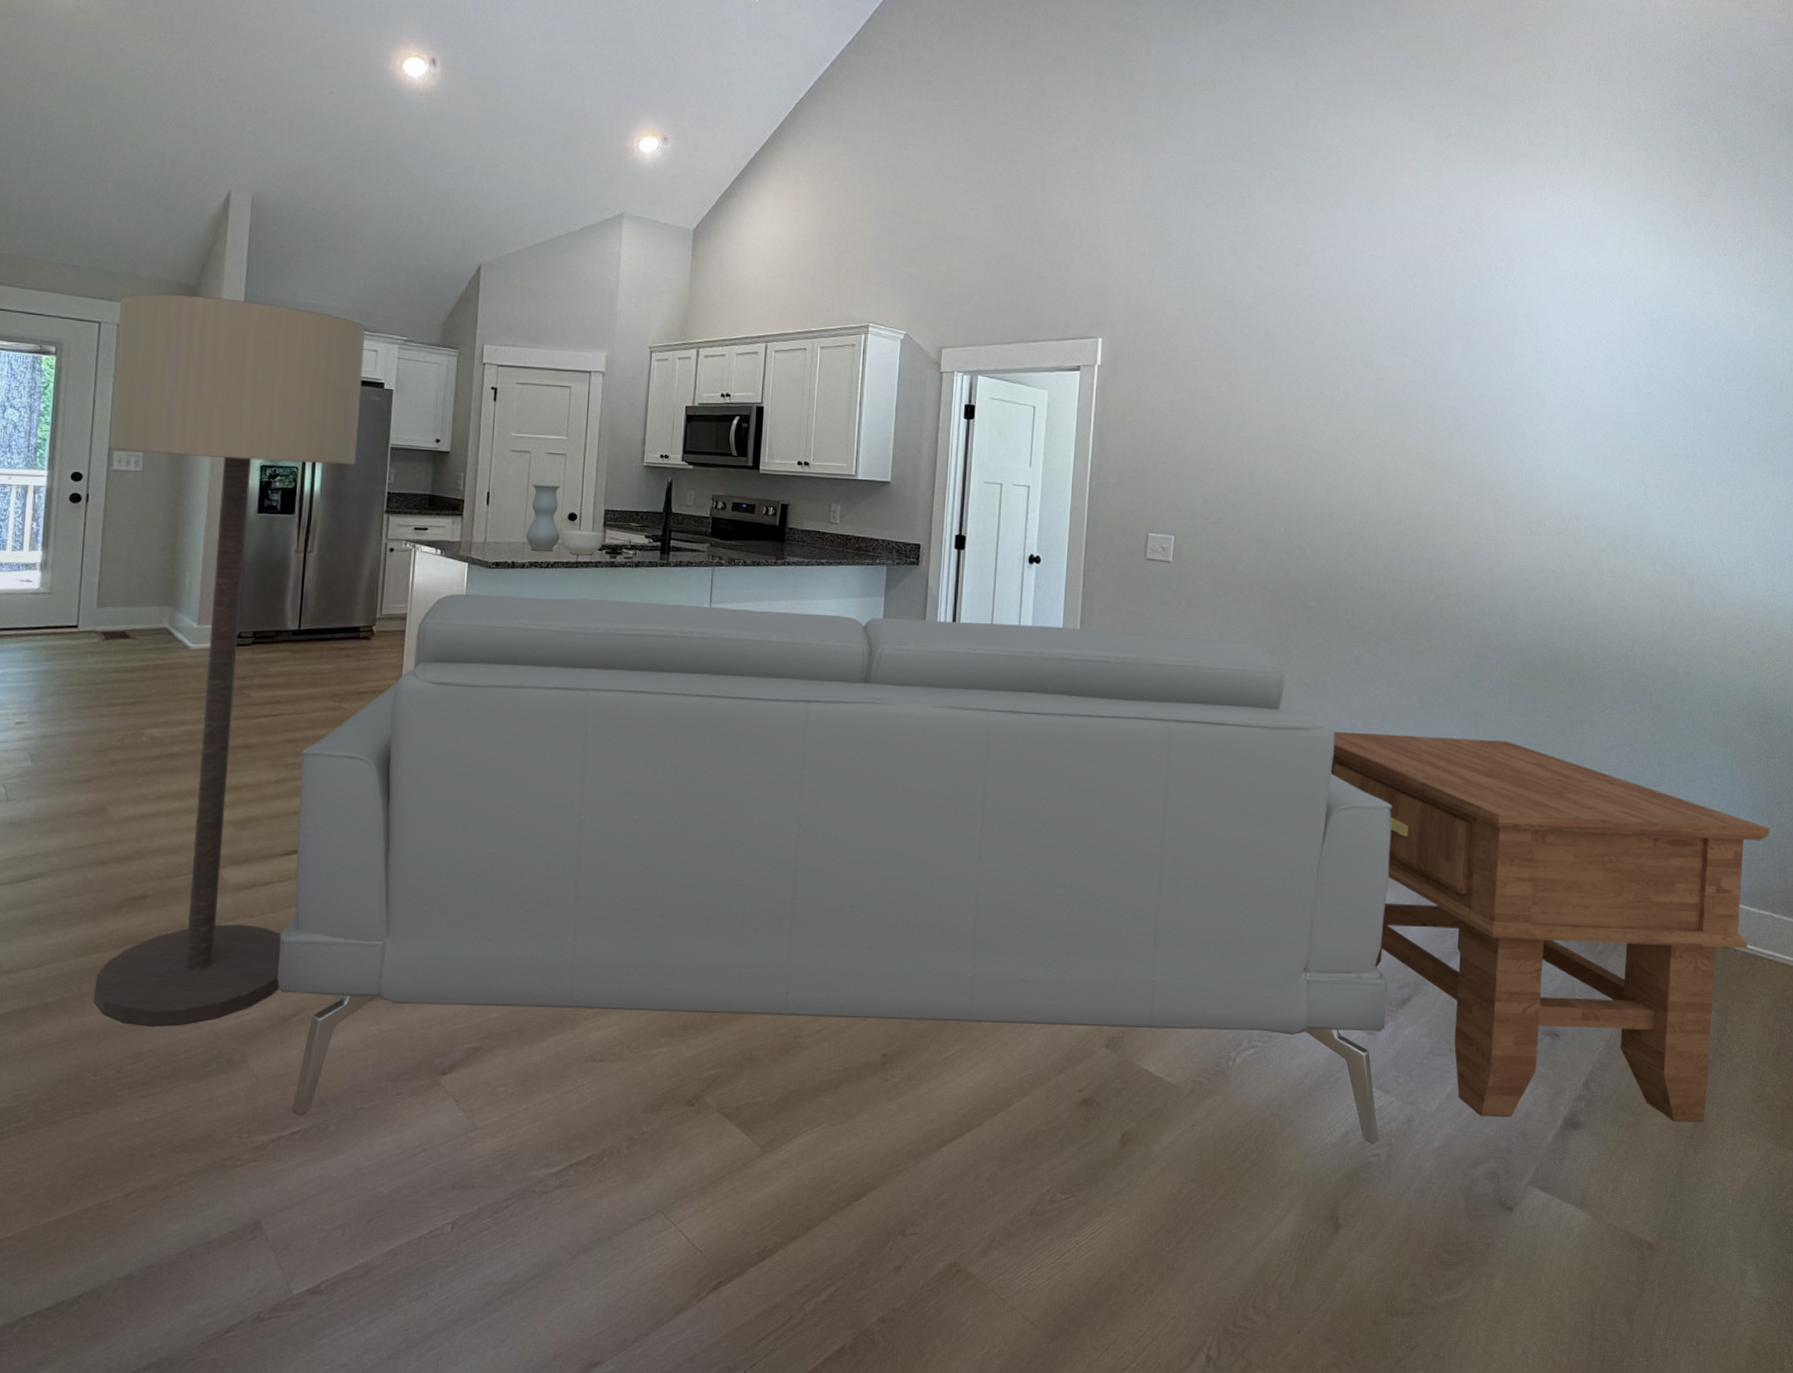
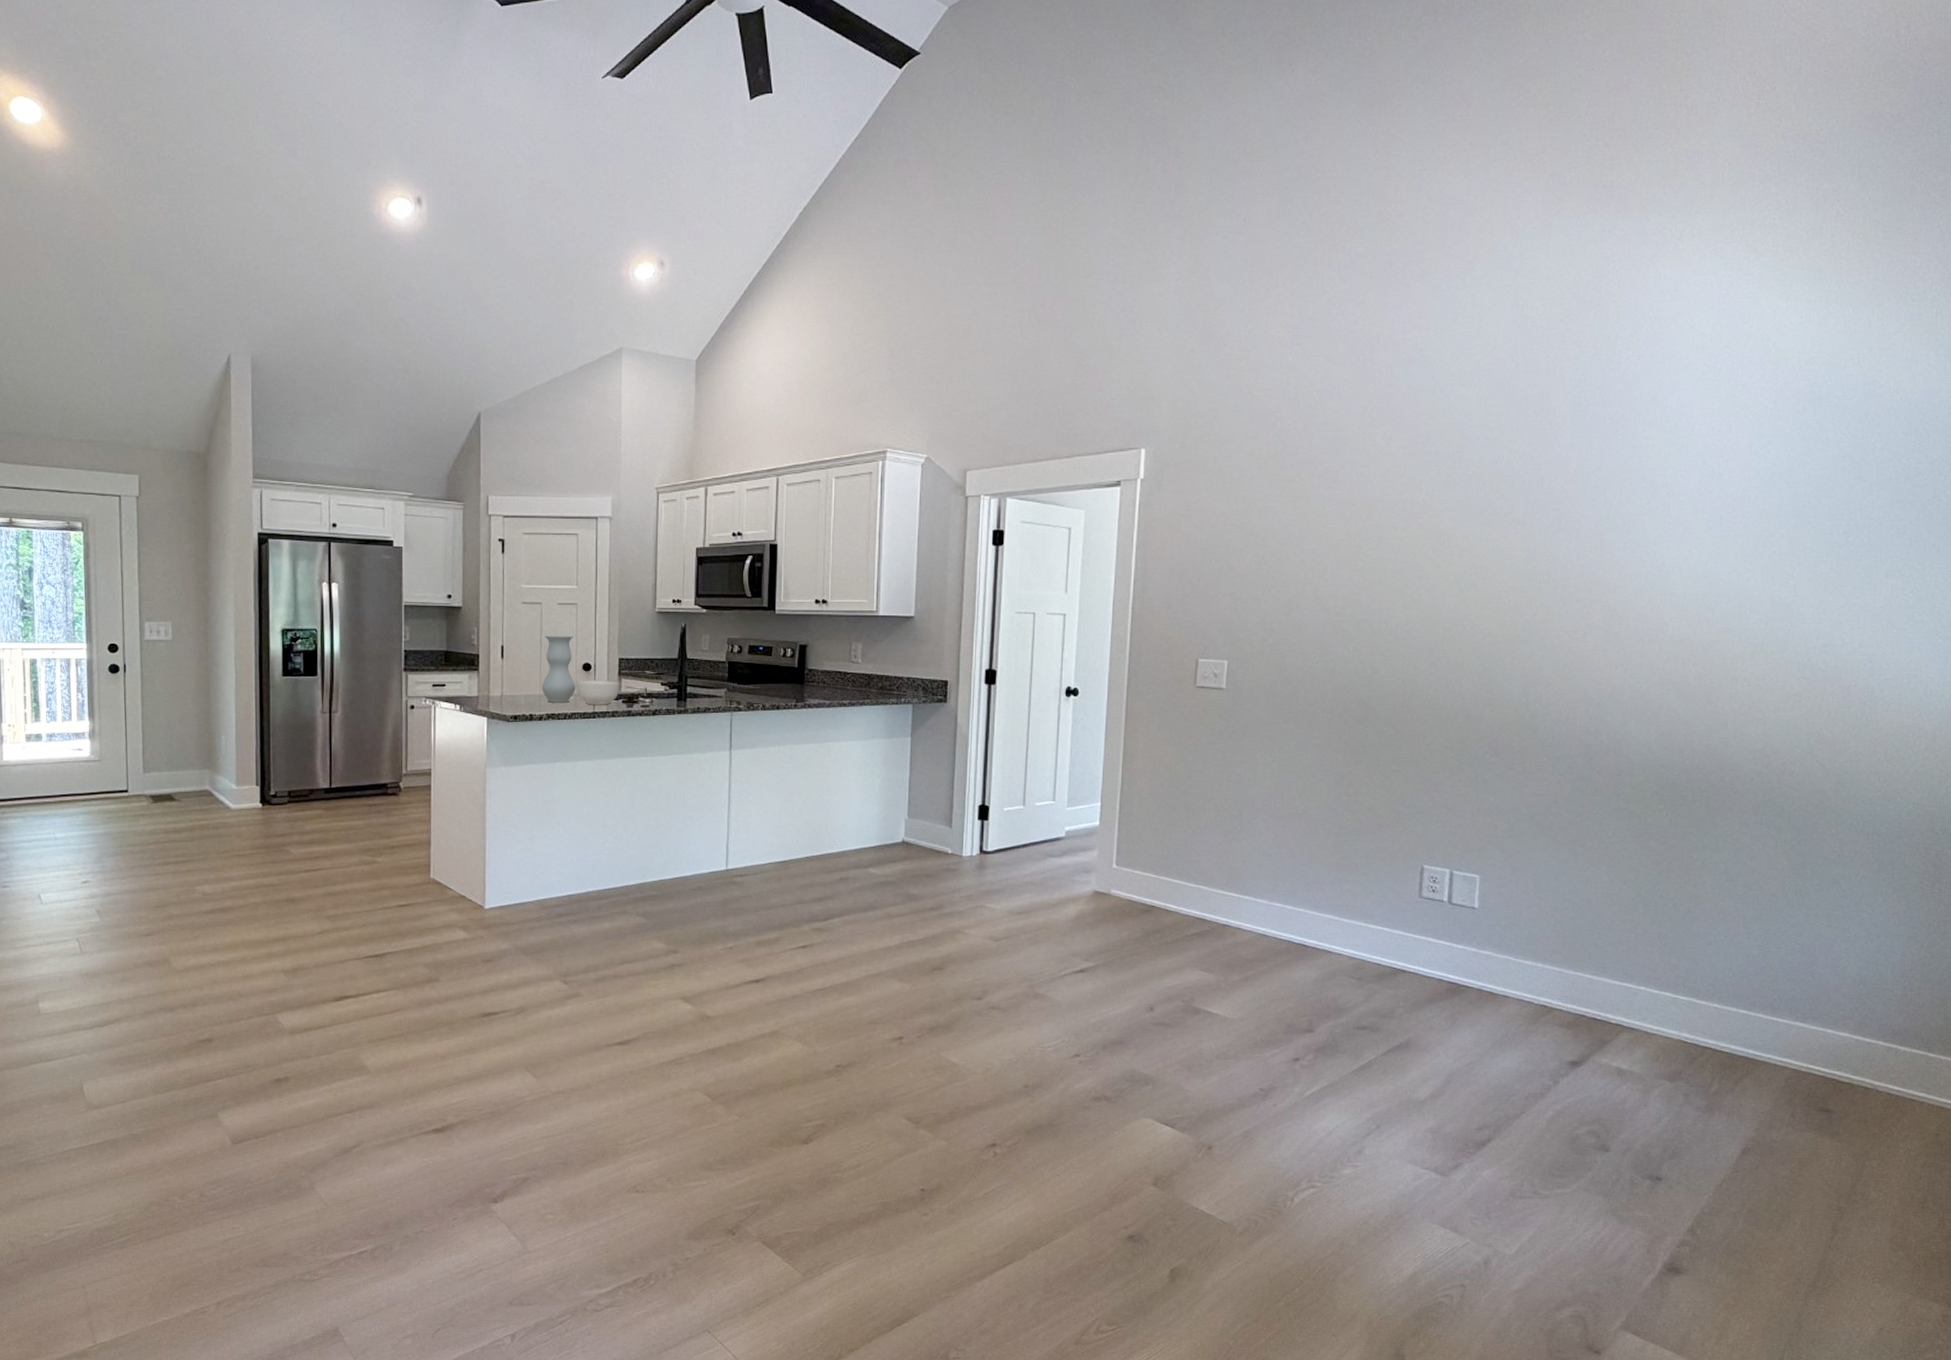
floor lamp: present [93,293,366,1027] -> none [136,463,372,1156]
sofa: present [277,593,1392,1144] -> none [335,747,1475,1285]
side table: present [1330,731,1770,1122] -> none [1403,864,1930,1270]

